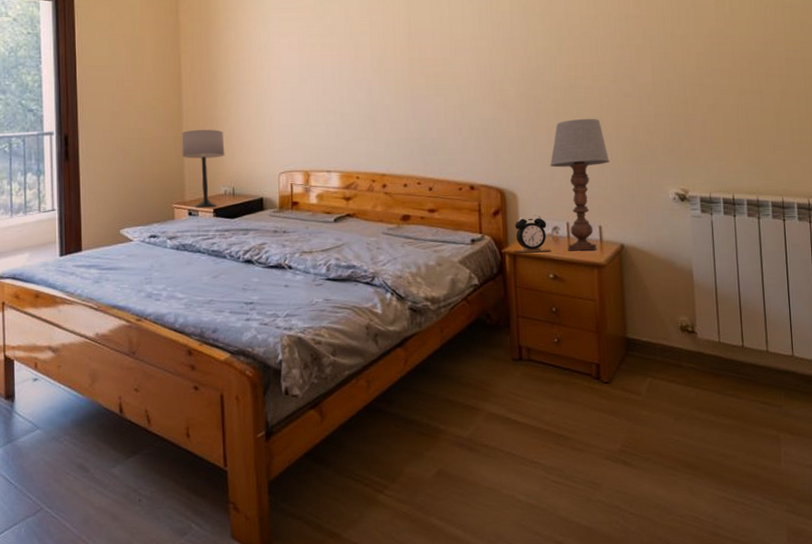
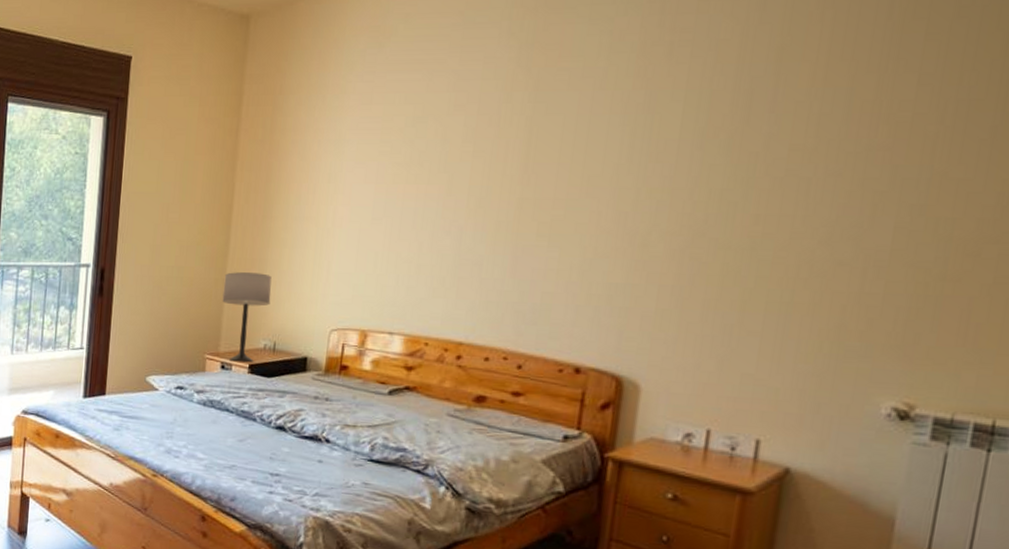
alarm clock: present [514,214,552,253] -> none [621,413,677,465]
table lamp: present [550,118,610,251] -> none [697,291,793,471]

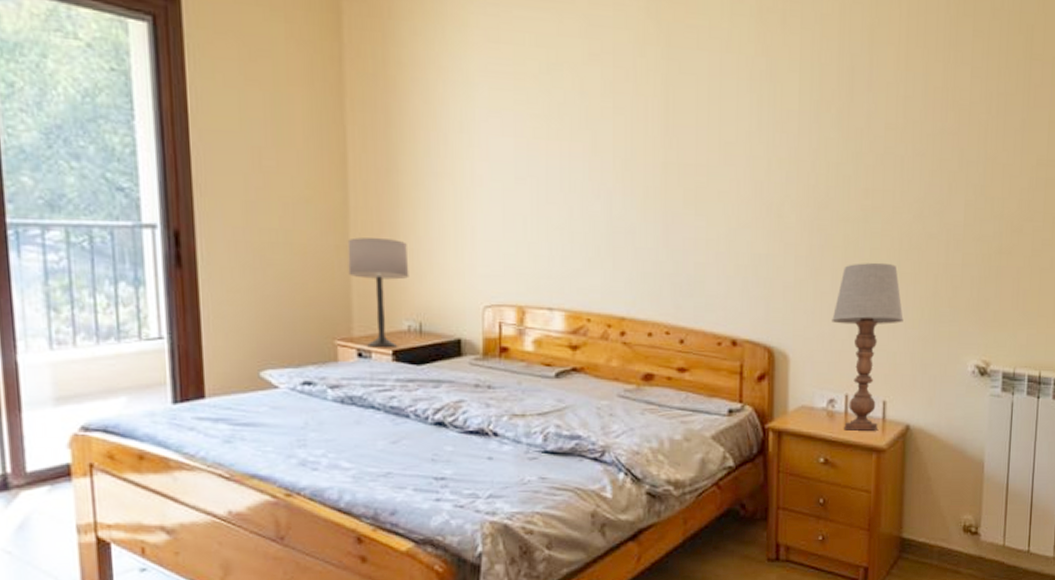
table lamp: none [697,291,793,471] -> present [832,262,903,431]

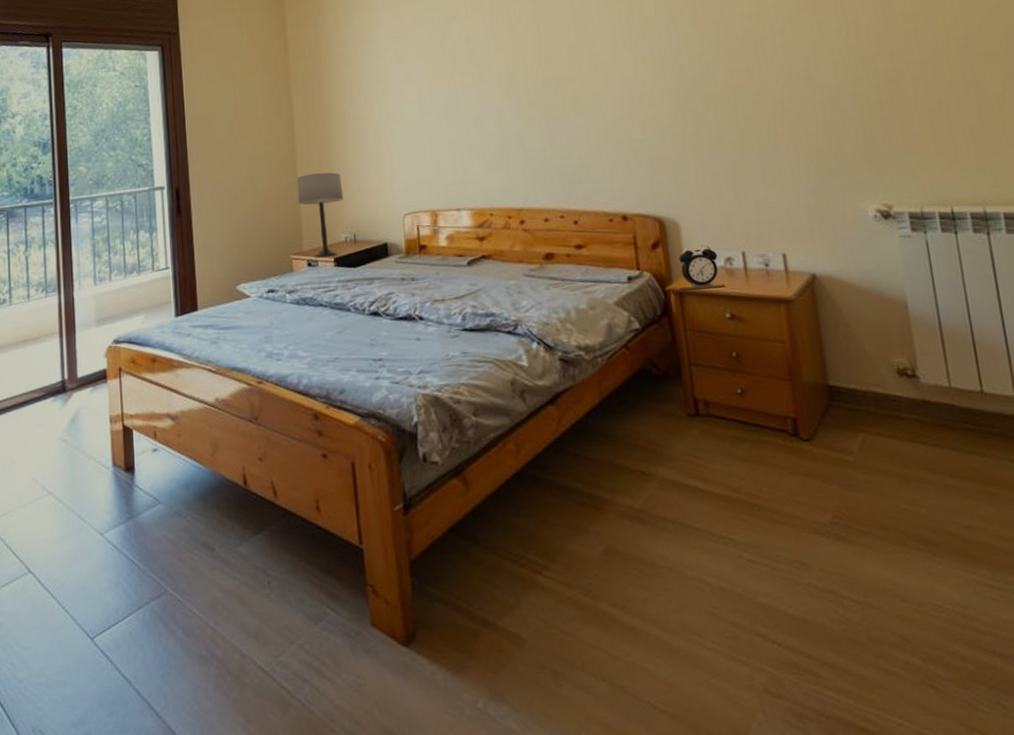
alarm clock: none [779,382,825,430] -> present [678,244,726,290]
table lamp: present [832,262,903,431] -> none [716,129,790,285]

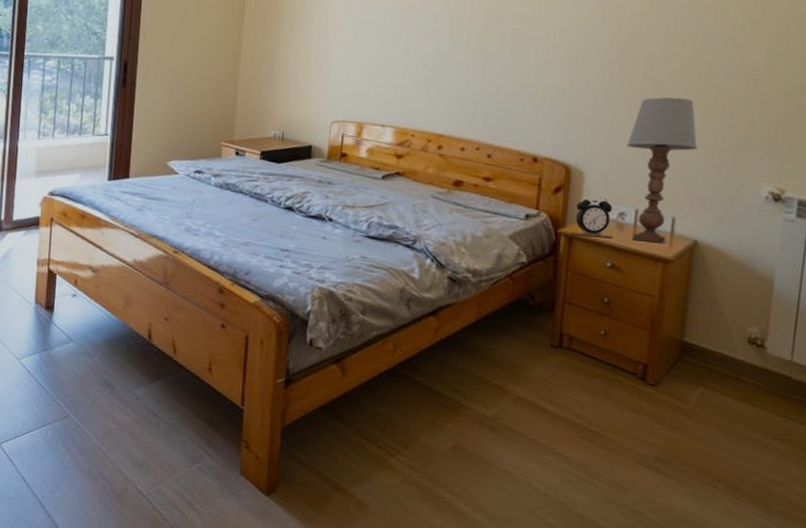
table lamp: present [296,172,344,258] -> none [236,68,280,150]
table lamp: none [716,129,790,285] -> present [627,97,697,243]

